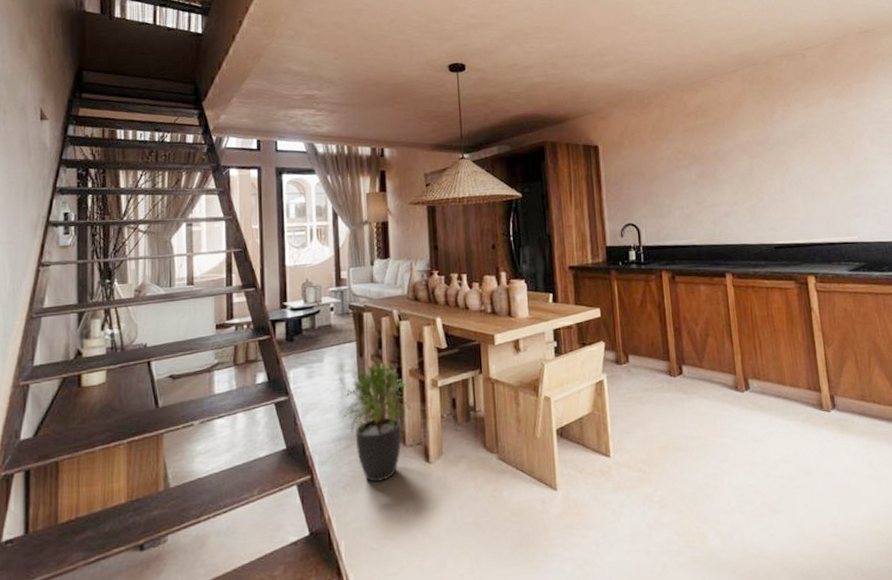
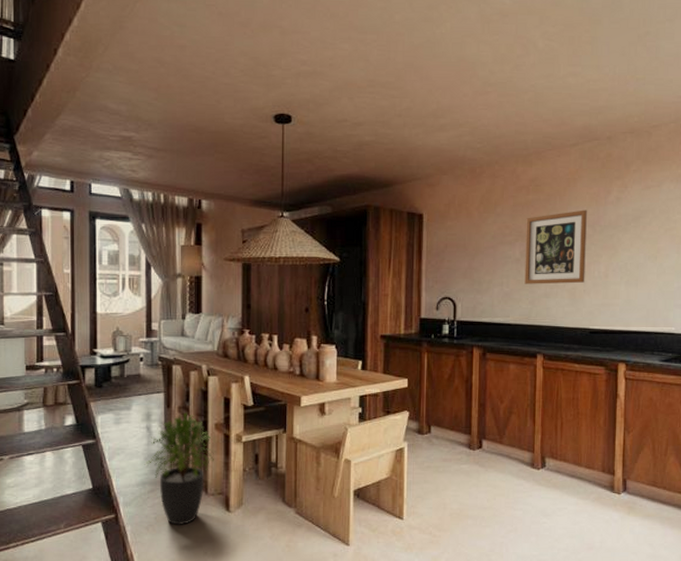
wall art: none [698,130,763,205] -> present [524,210,587,284]

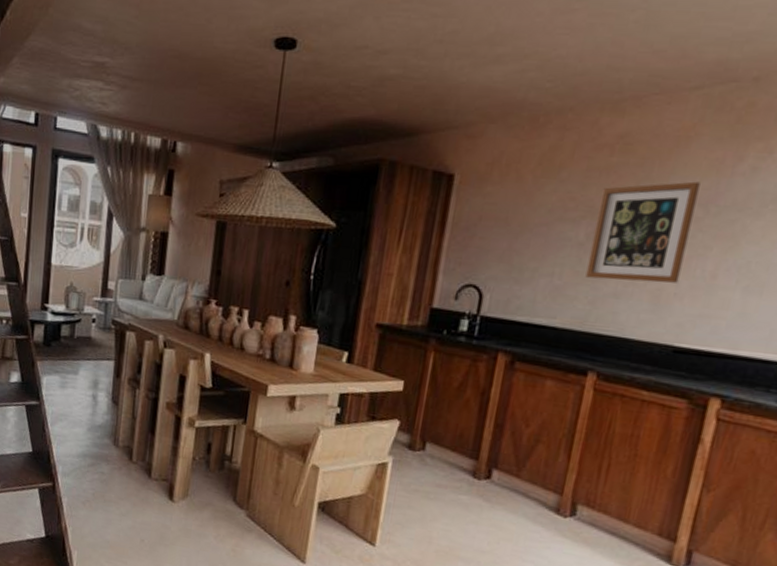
potted plant: present [144,412,216,526] -> none [86,385,165,507]

